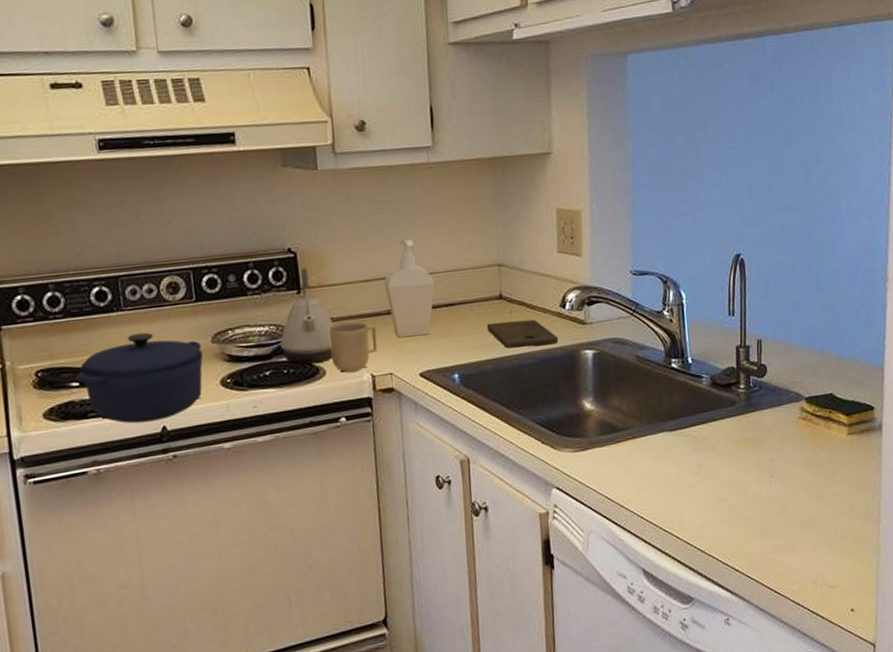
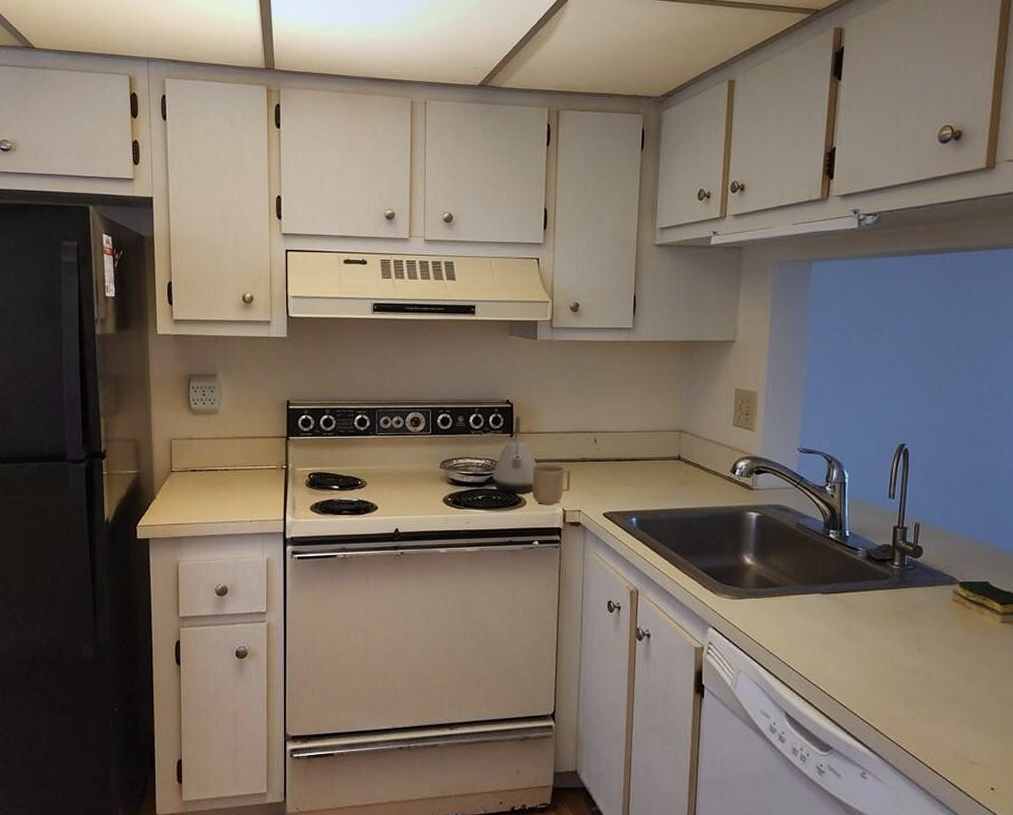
cooking pot: present [74,332,204,424] -> none [335,454,433,523]
soap bottle: present [383,238,436,338] -> none [581,401,624,482]
cutting board: present [486,319,558,349] -> none [664,479,726,503]

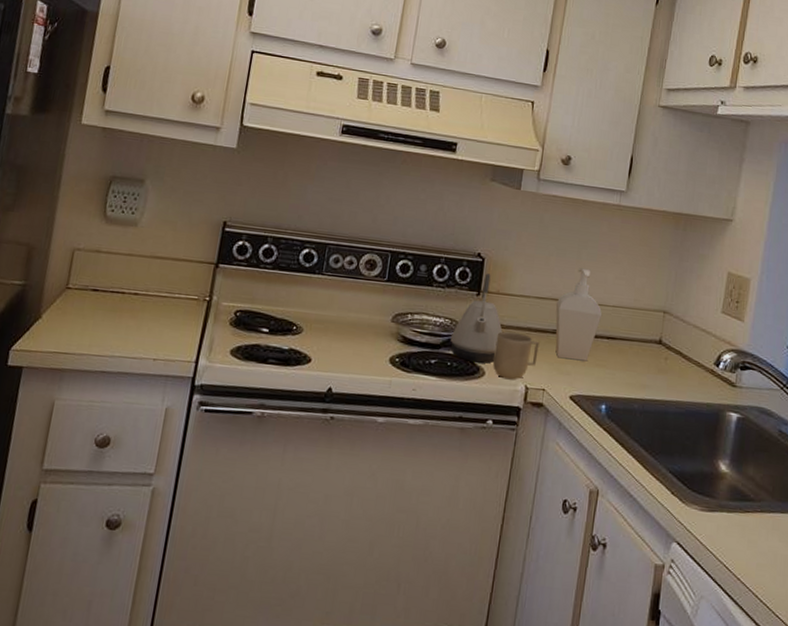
soap bottle: none [581,401,624,482] -> present [555,267,603,361]

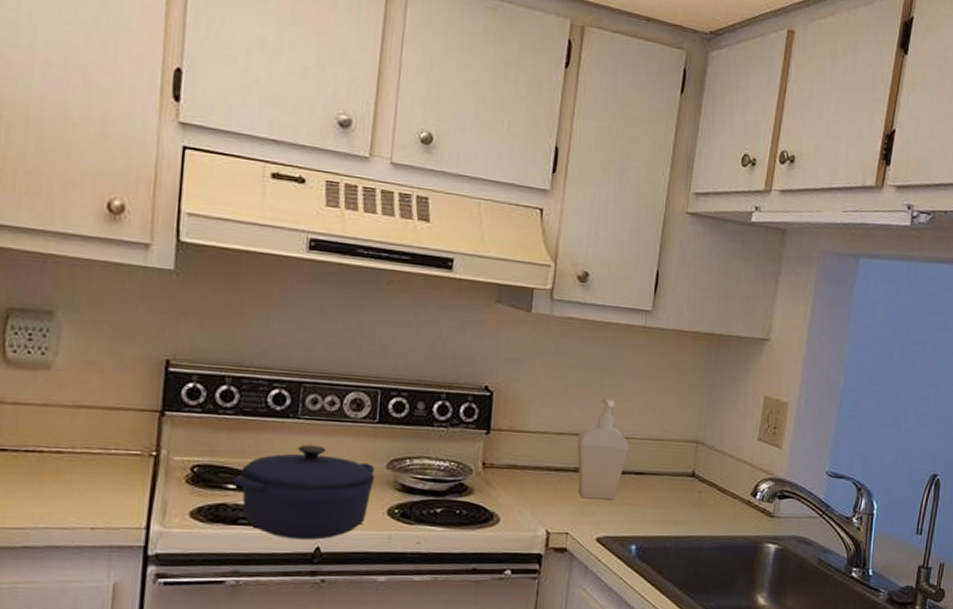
cooking pot: none [265,297,382,382] -> present [232,444,375,540]
kettle: present [450,273,503,364] -> none [457,409,518,509]
mug: present [492,331,540,381] -> none [507,472,560,527]

